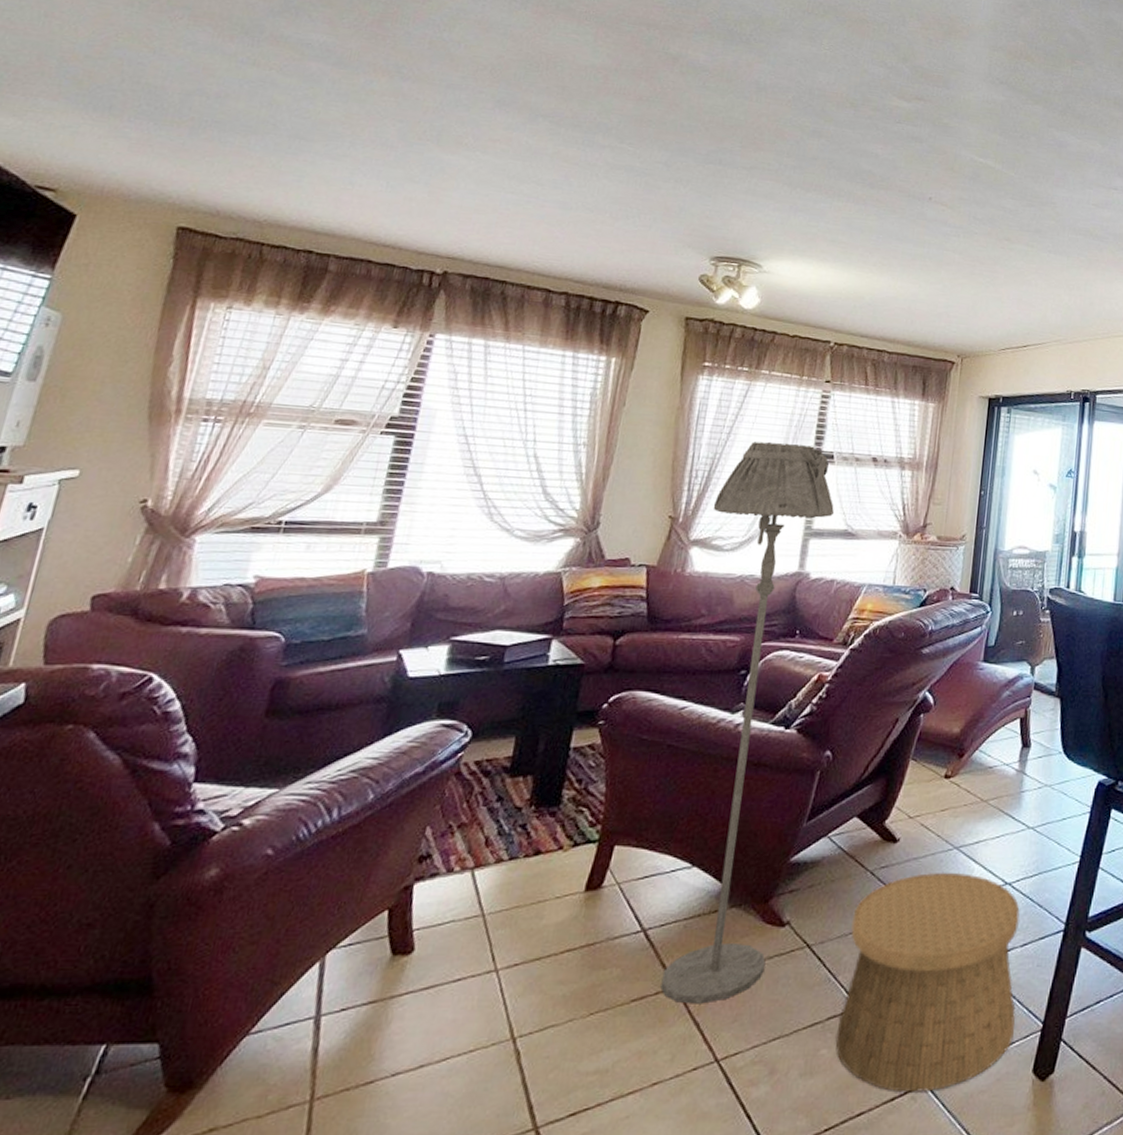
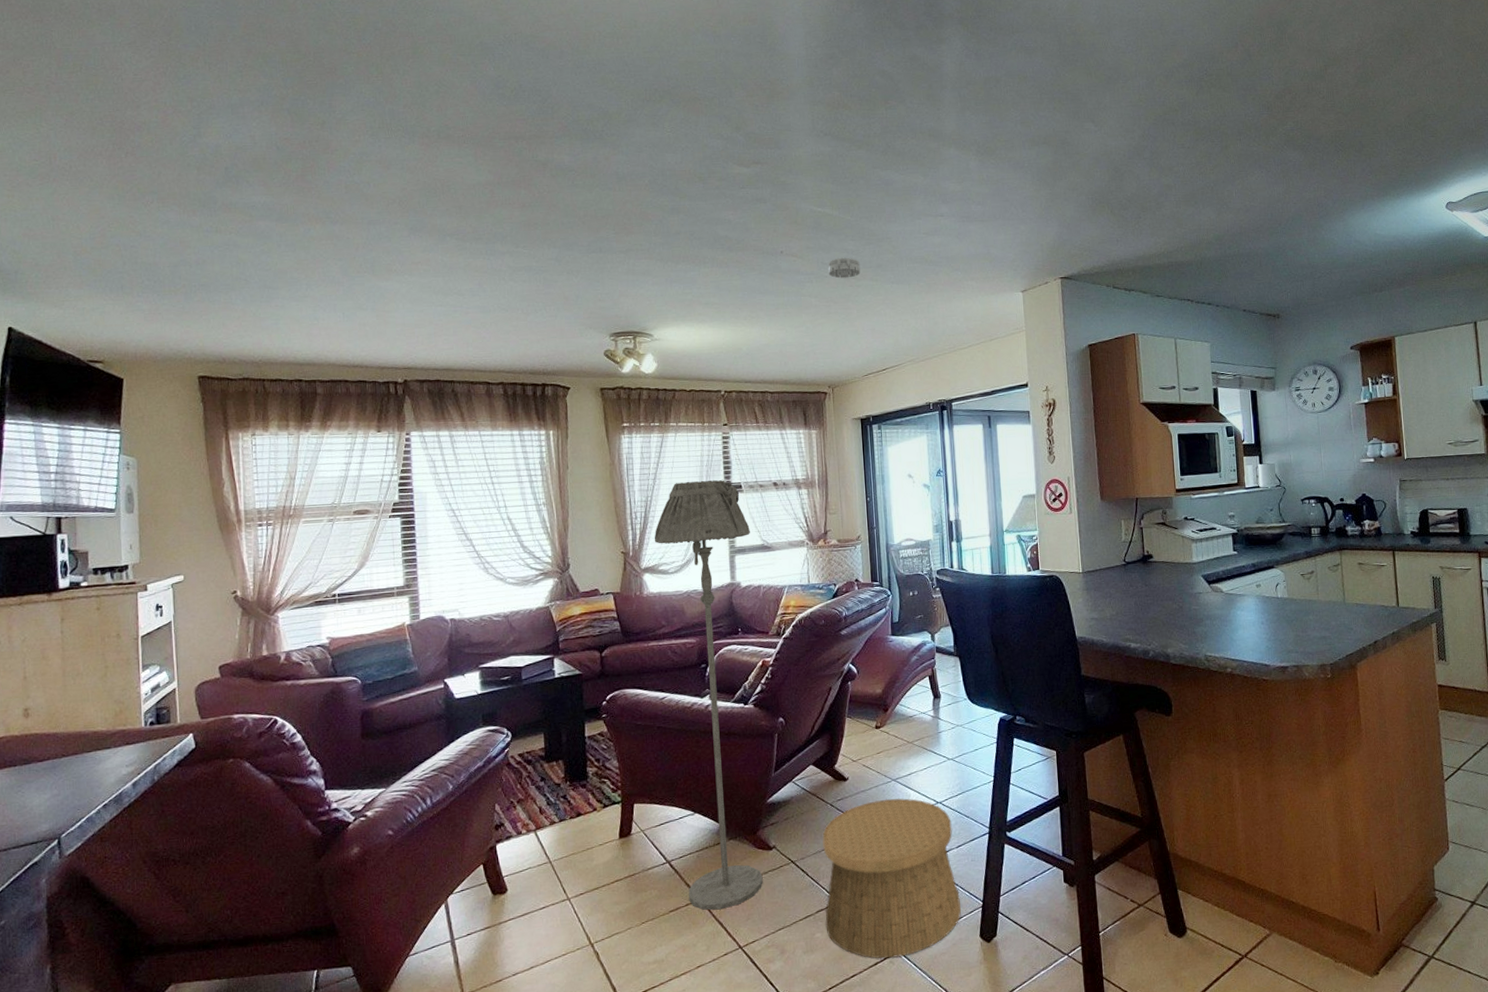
smoke detector: none [979,215,1017,239] -> present [827,257,861,279]

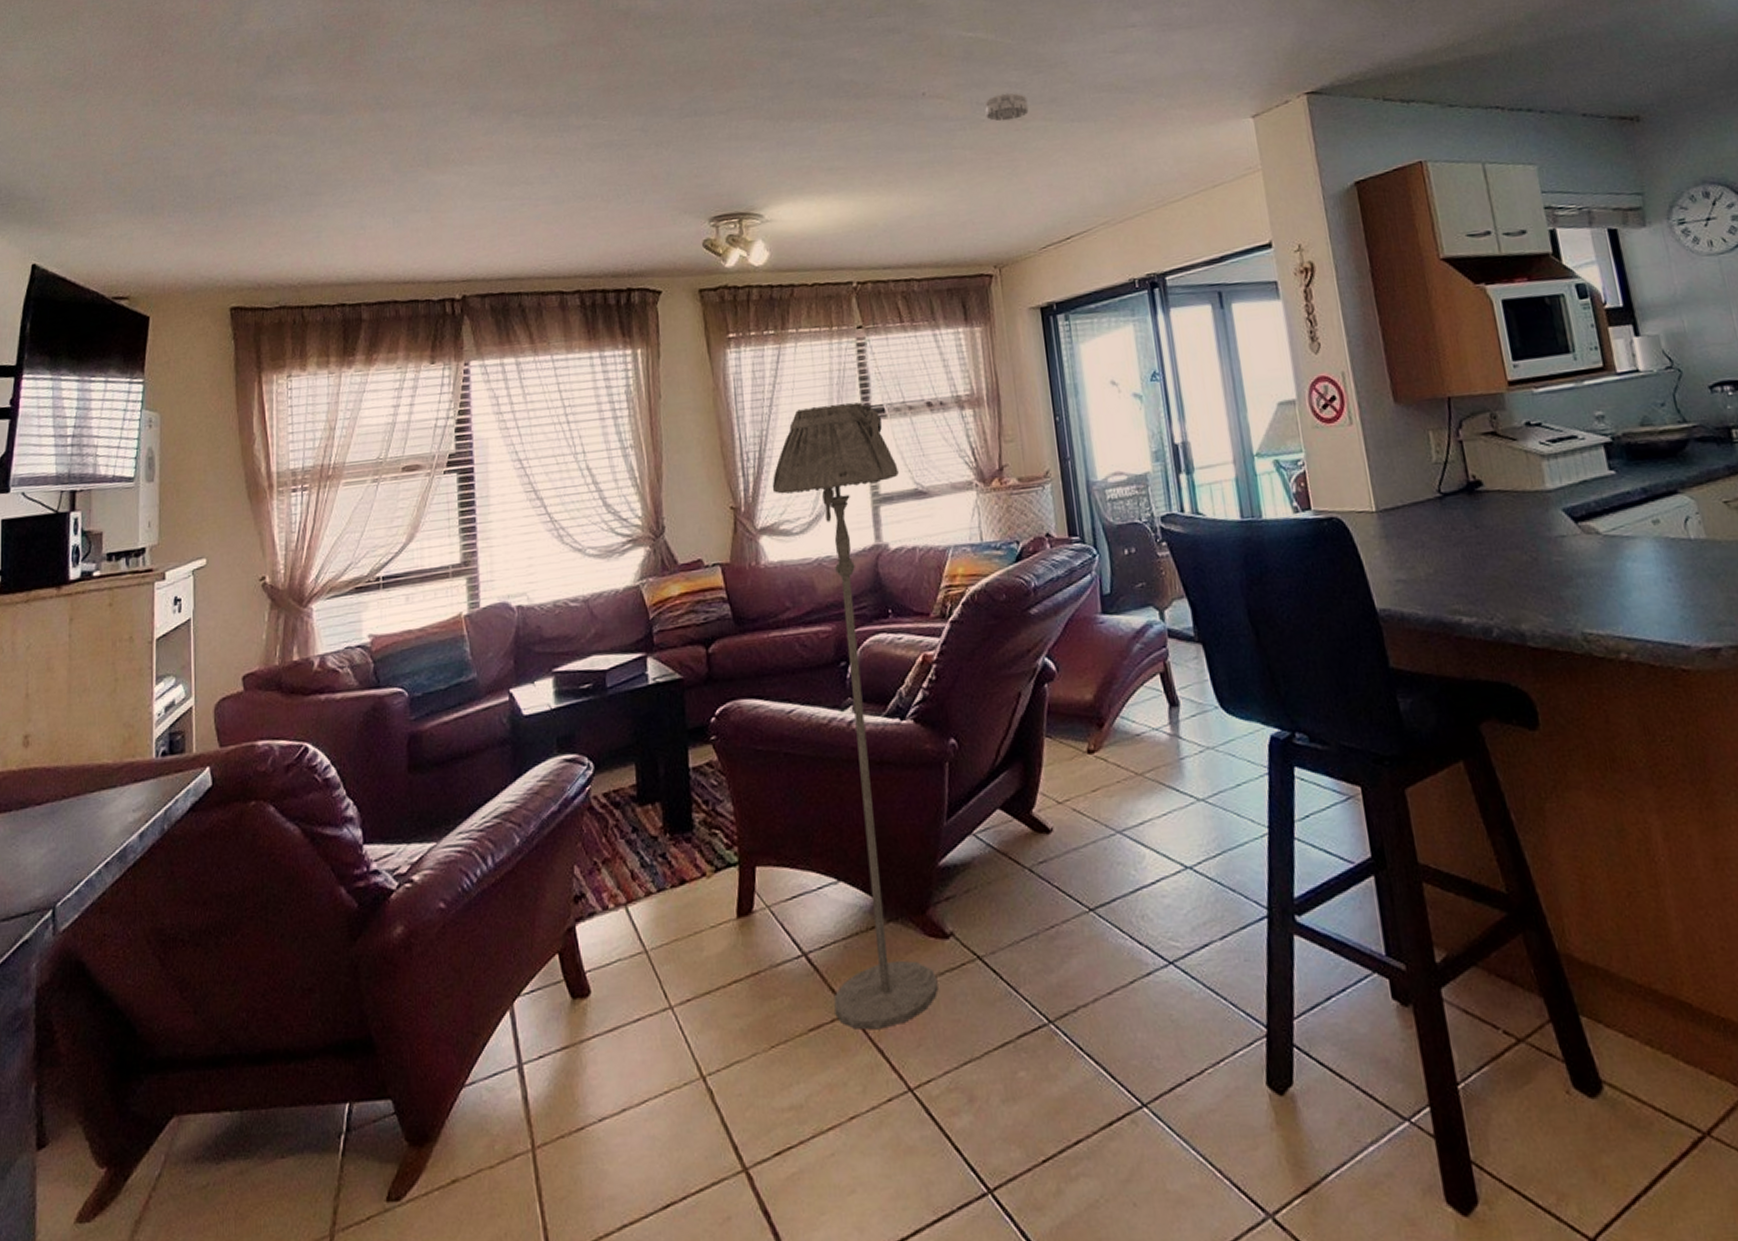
basket: present [822,798,962,959] -> none [1020,859,1235,1116]

